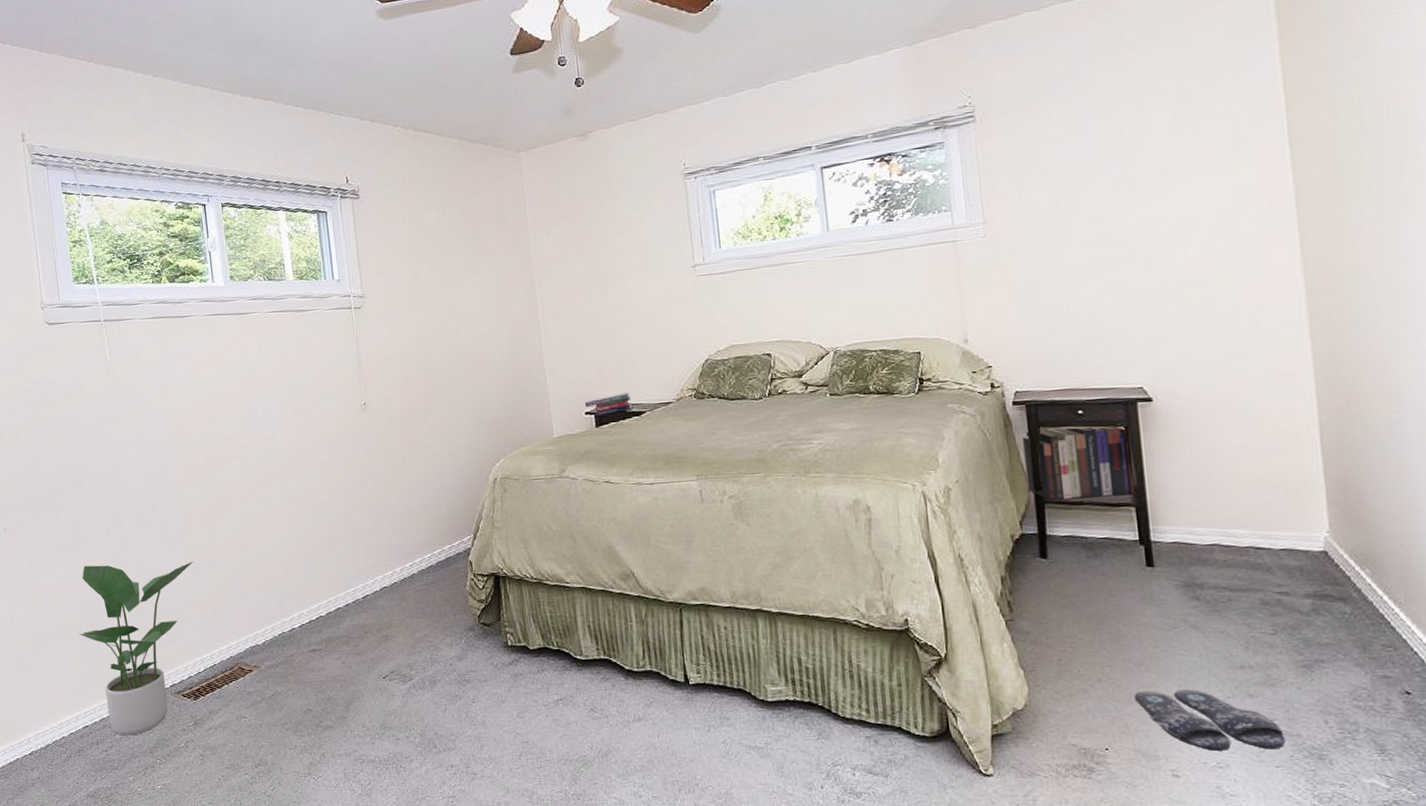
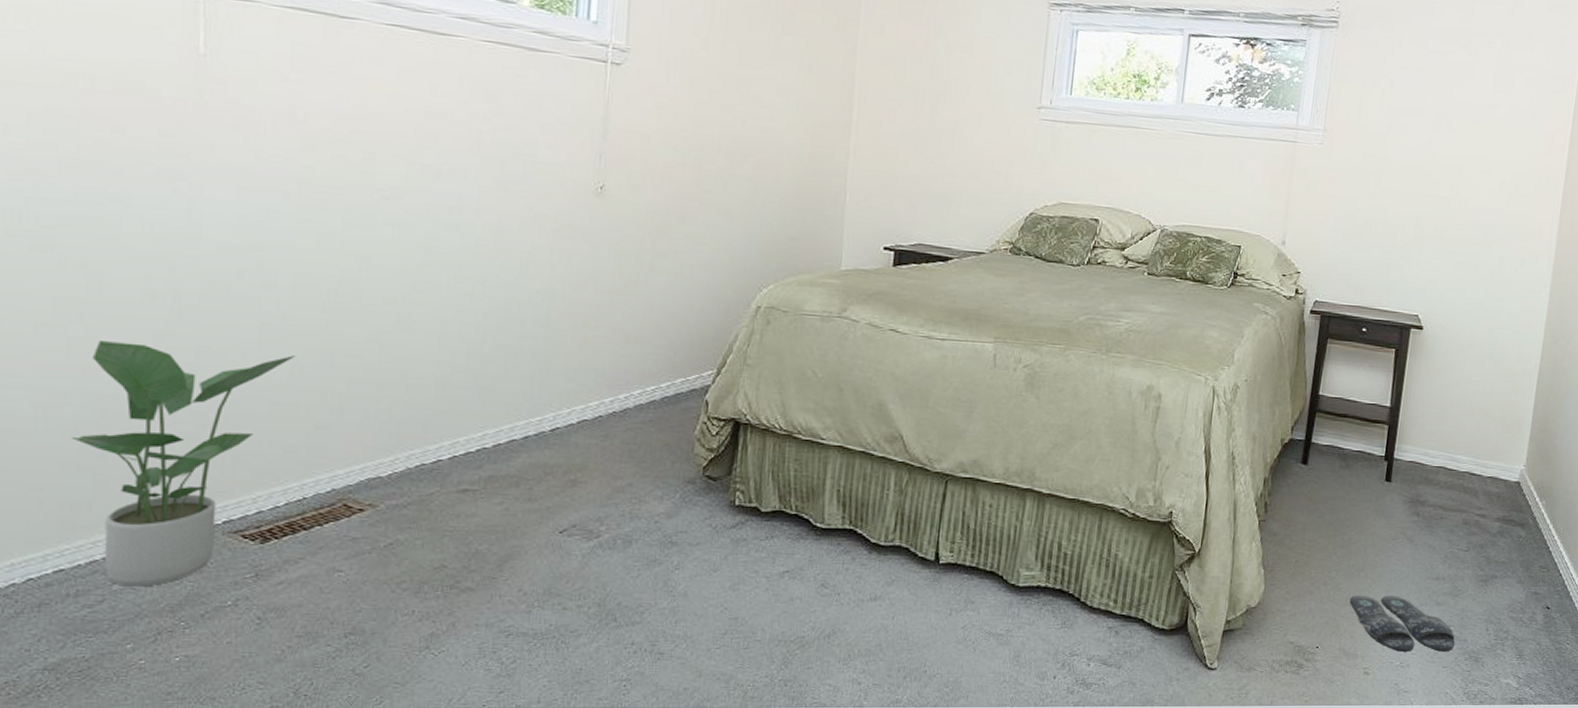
books: present [584,391,632,417] -> none [885,232,940,255]
books: present [1023,424,1139,500] -> none [1305,339,1396,414]

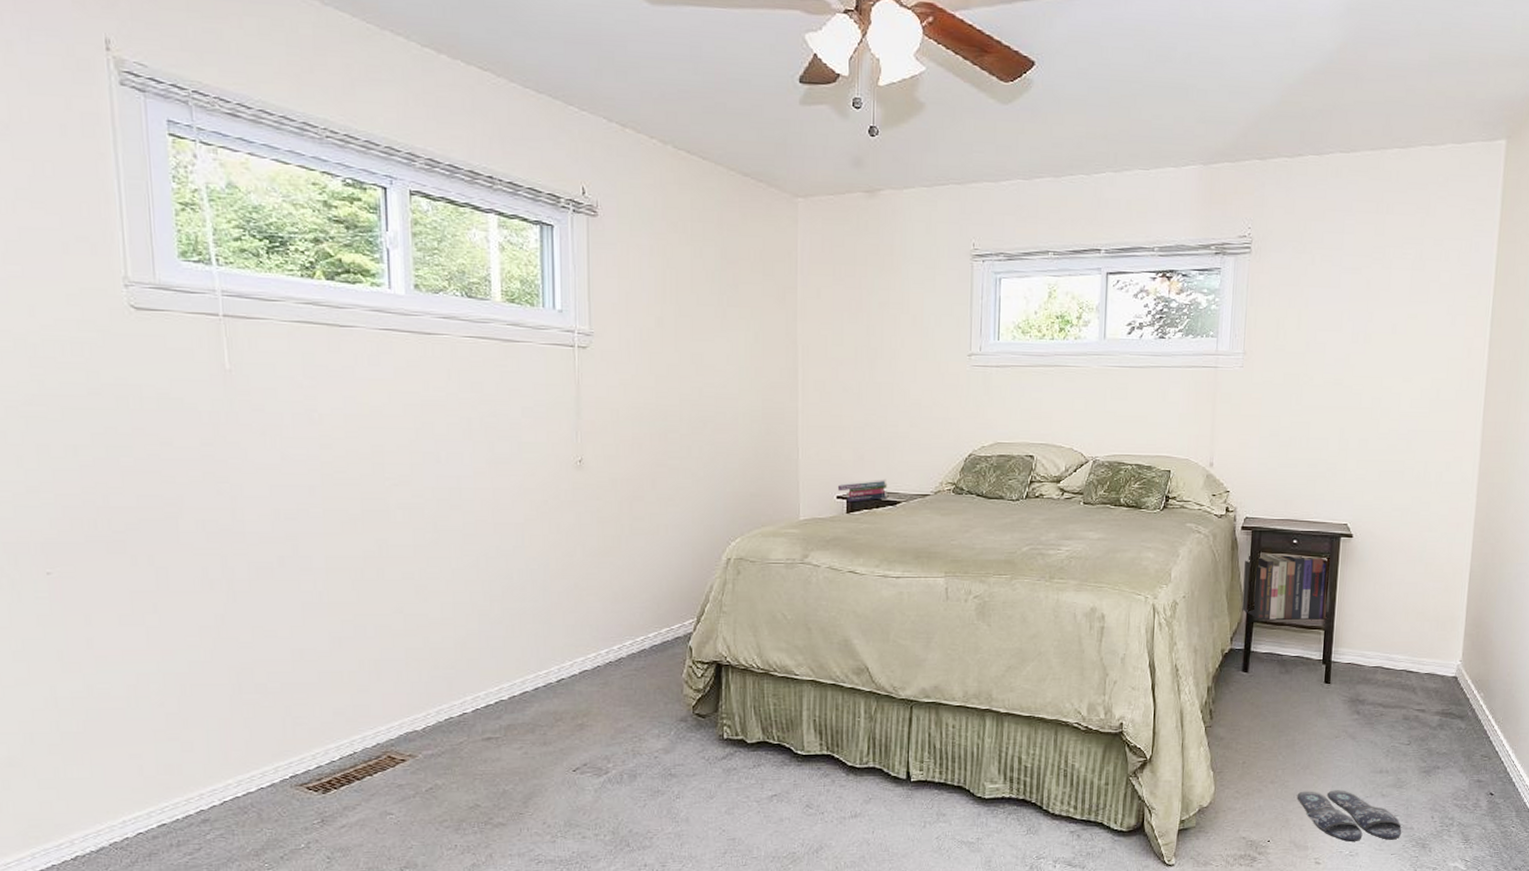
potted plant: present [71,341,296,587] -> none [158,627,335,836]
books: none [885,232,940,255] -> present [837,478,888,503]
books: none [1305,339,1396,414] -> present [1242,553,1329,620]

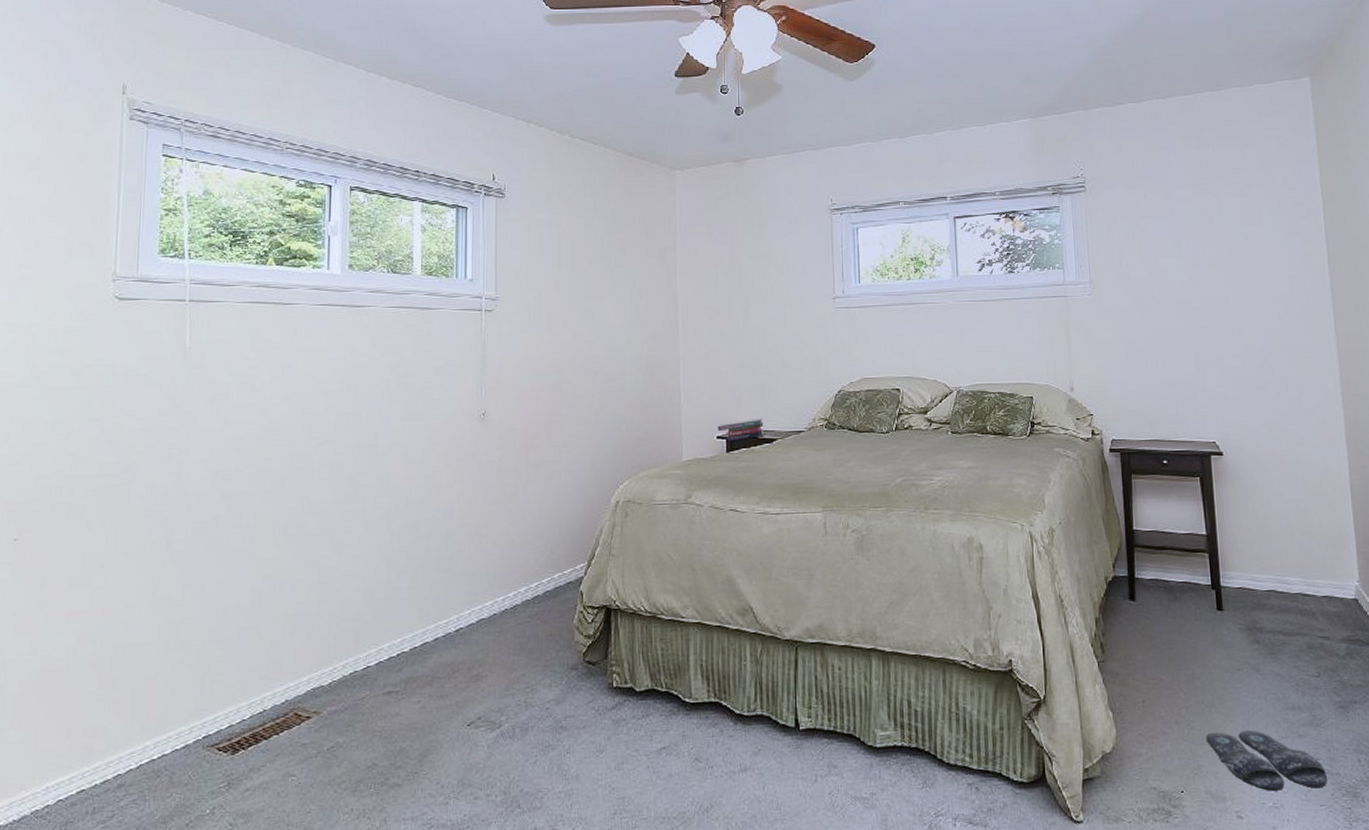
books: present [1242,553,1329,620] -> none [1117,475,1212,544]

